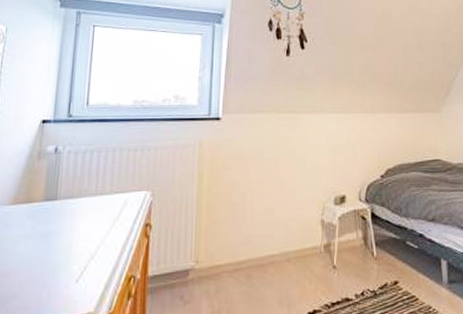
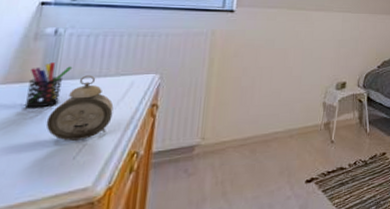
pen holder: none [32,181,72,229] -> present [24,62,73,108]
alarm clock: none [51,194,110,263] -> present [46,75,114,141]

